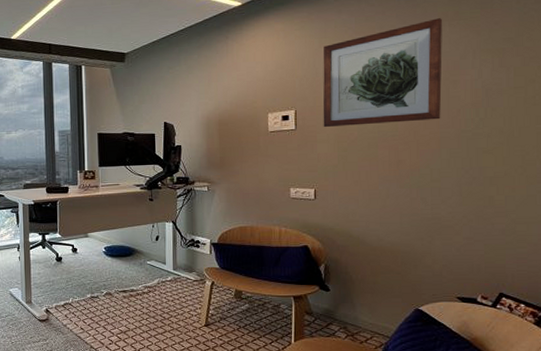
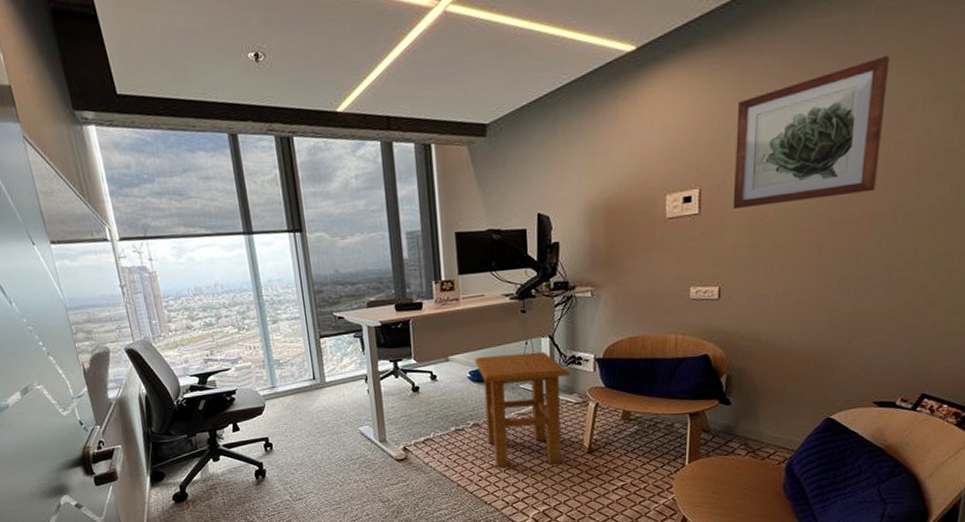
side table: none [110,234,190,334] -> present [475,351,571,468]

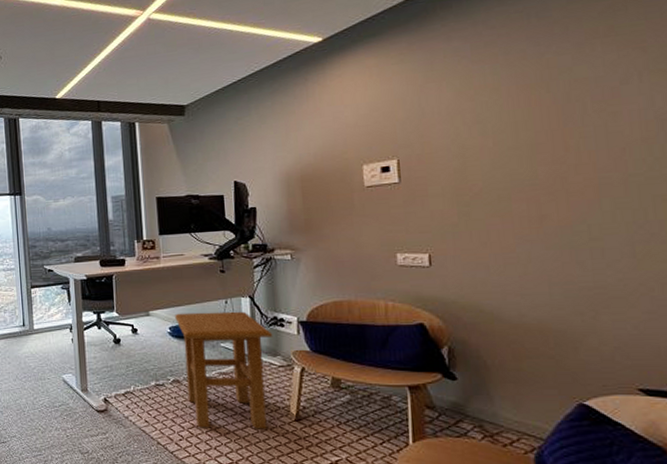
wall art: present [733,56,891,210] -> none [430,35,598,179]

